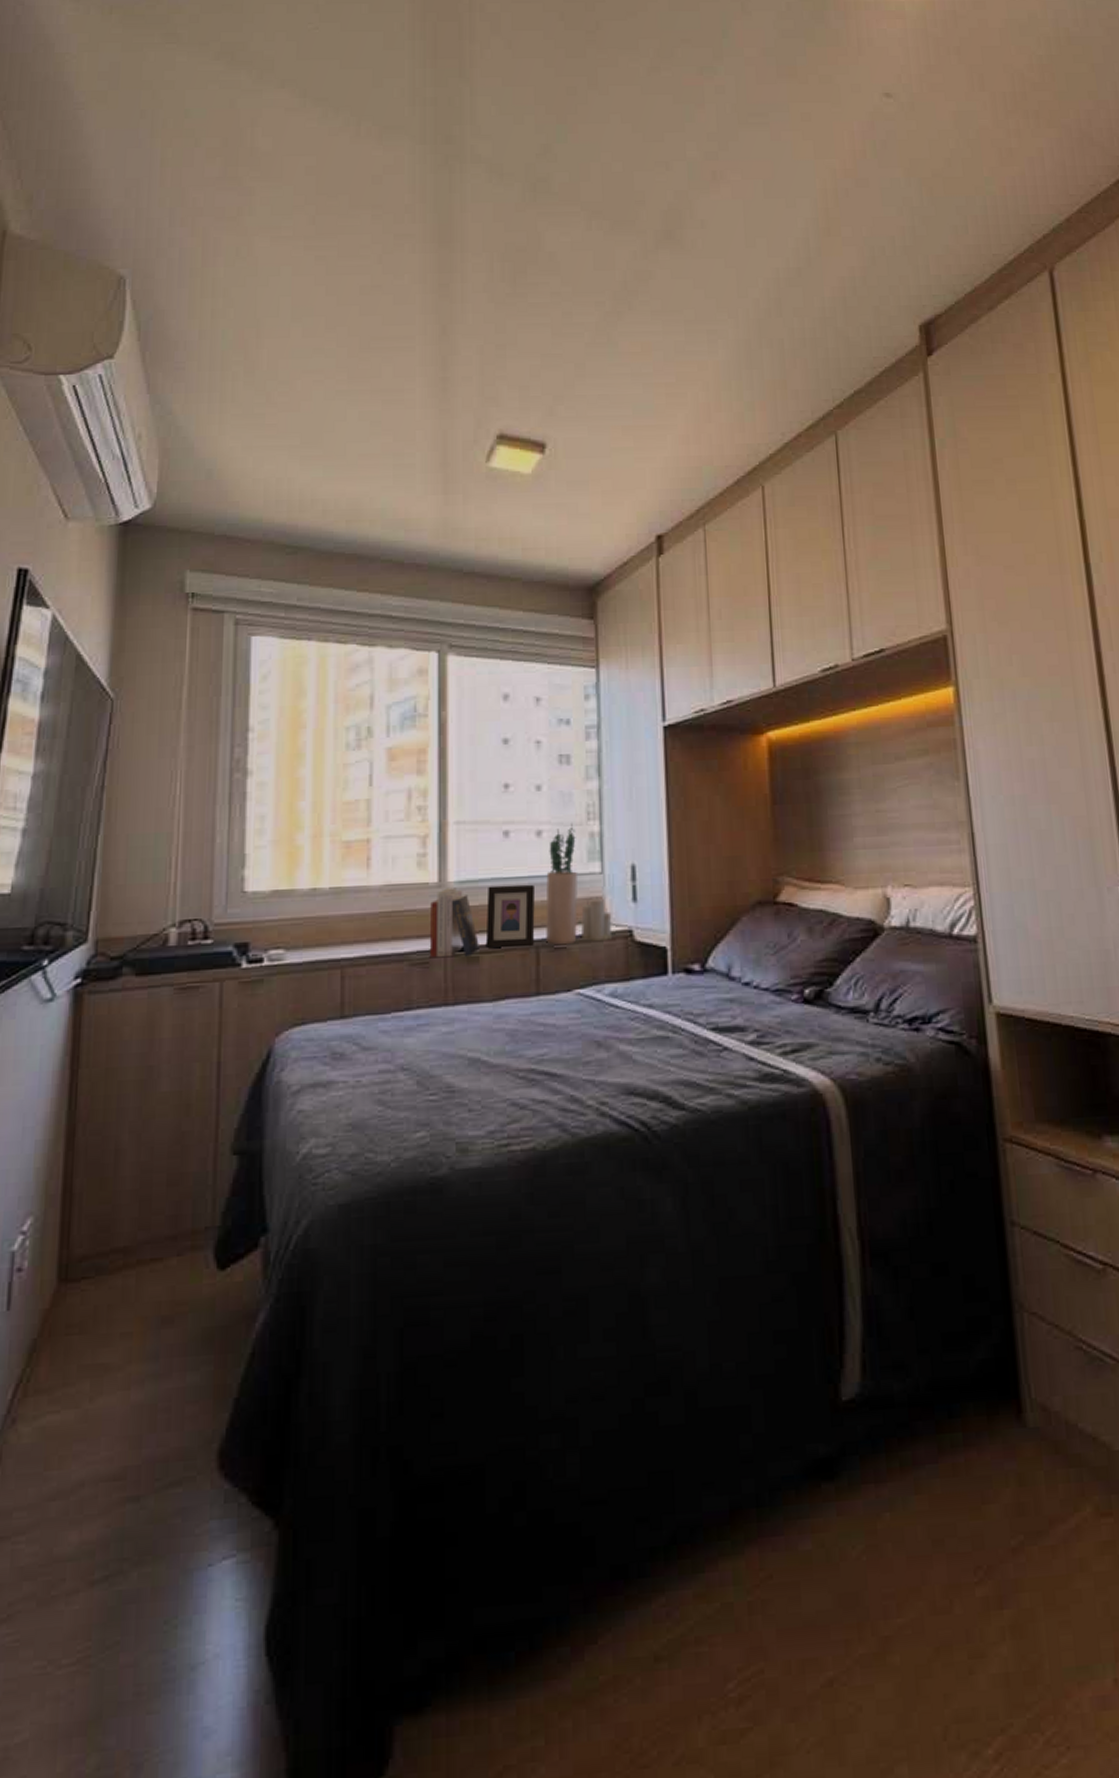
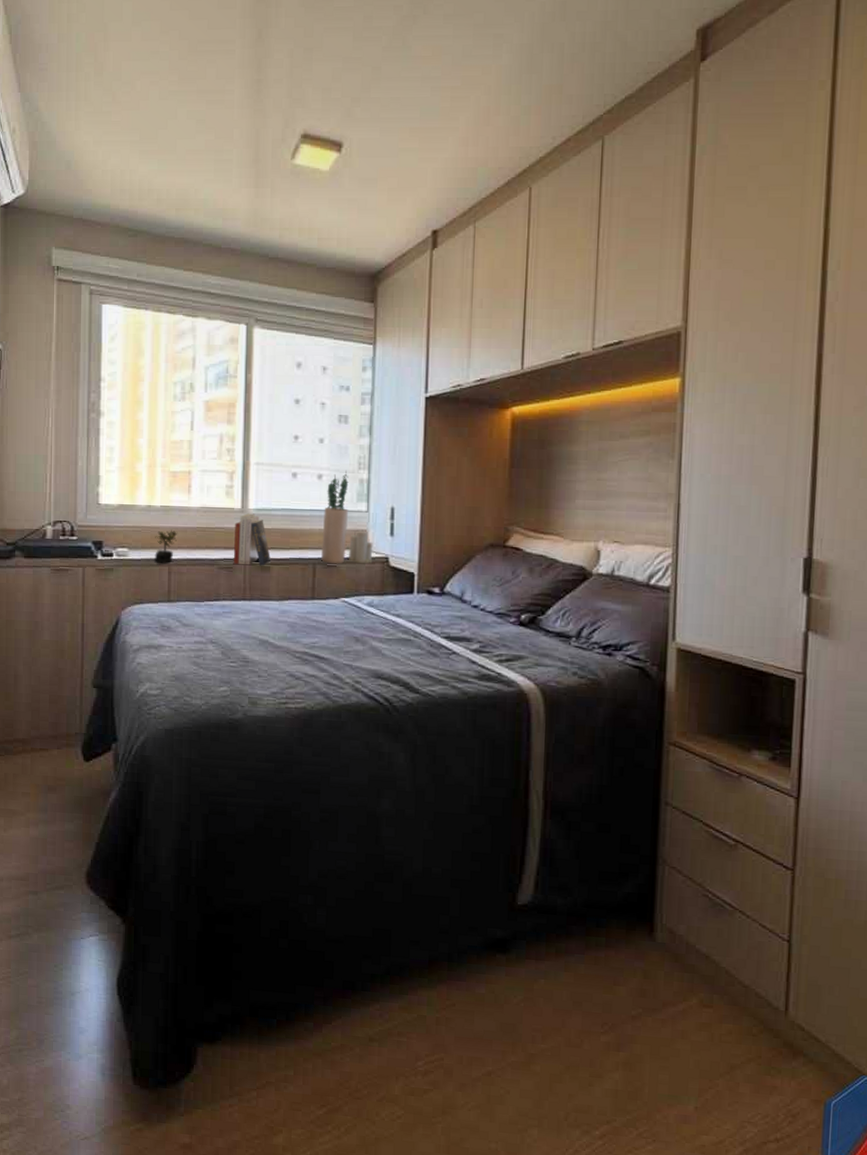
succulent plant: none [321,918,354,969] -> present [154,529,178,565]
picture frame: present [485,884,536,949] -> none [275,514,315,563]

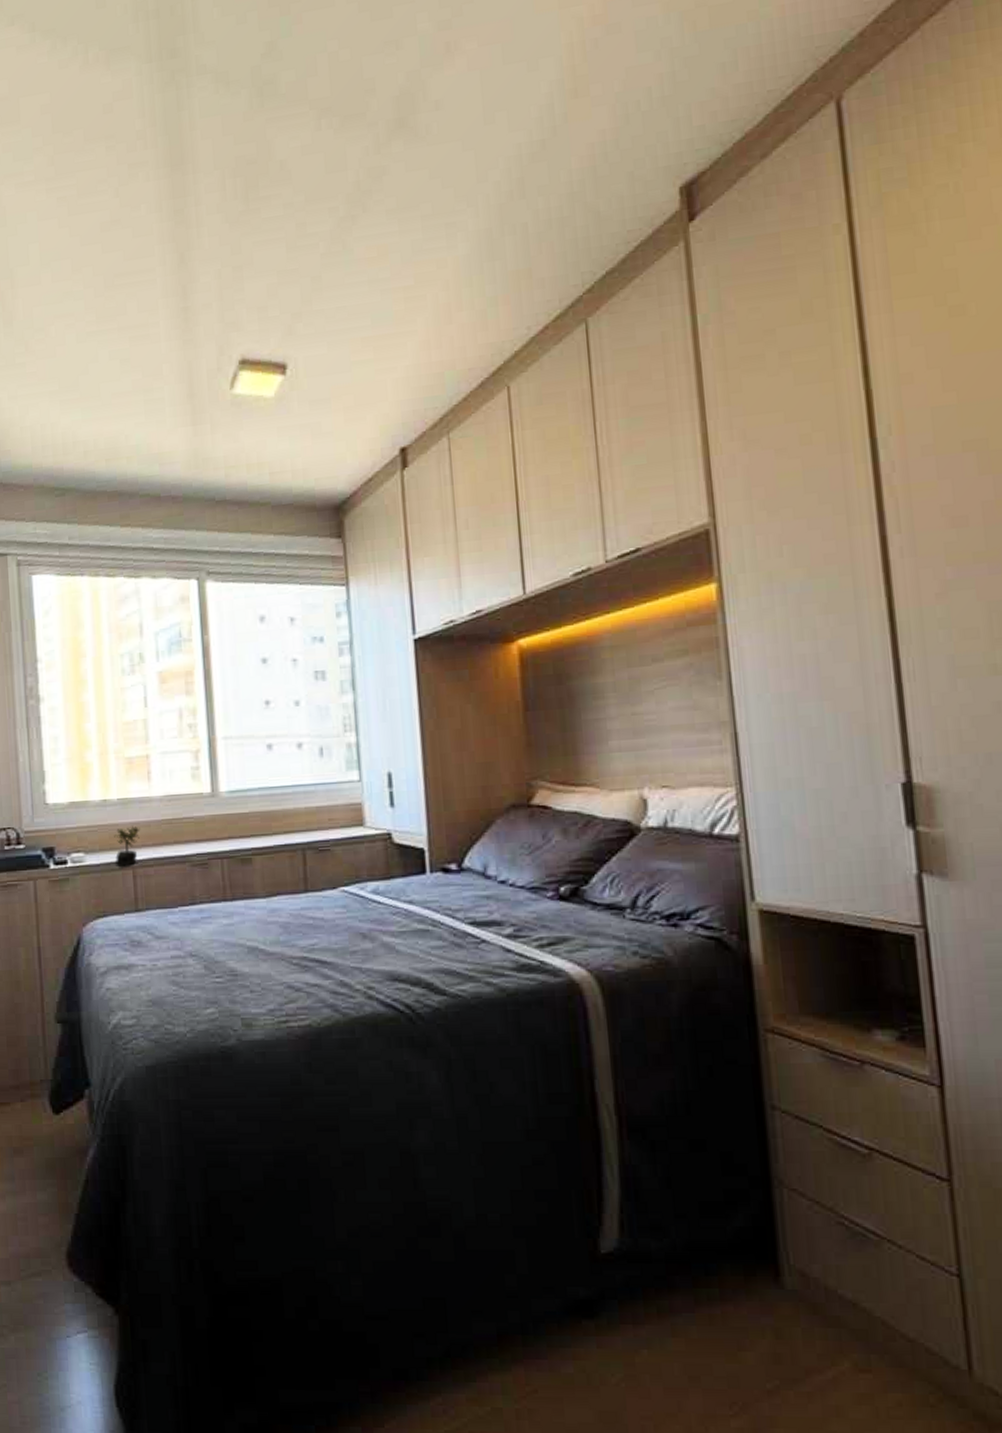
books: present [233,513,271,566] -> none [206,797,251,860]
vase: present [321,471,349,564] -> none [308,735,340,848]
candle: present [349,529,373,564] -> none [342,802,373,844]

